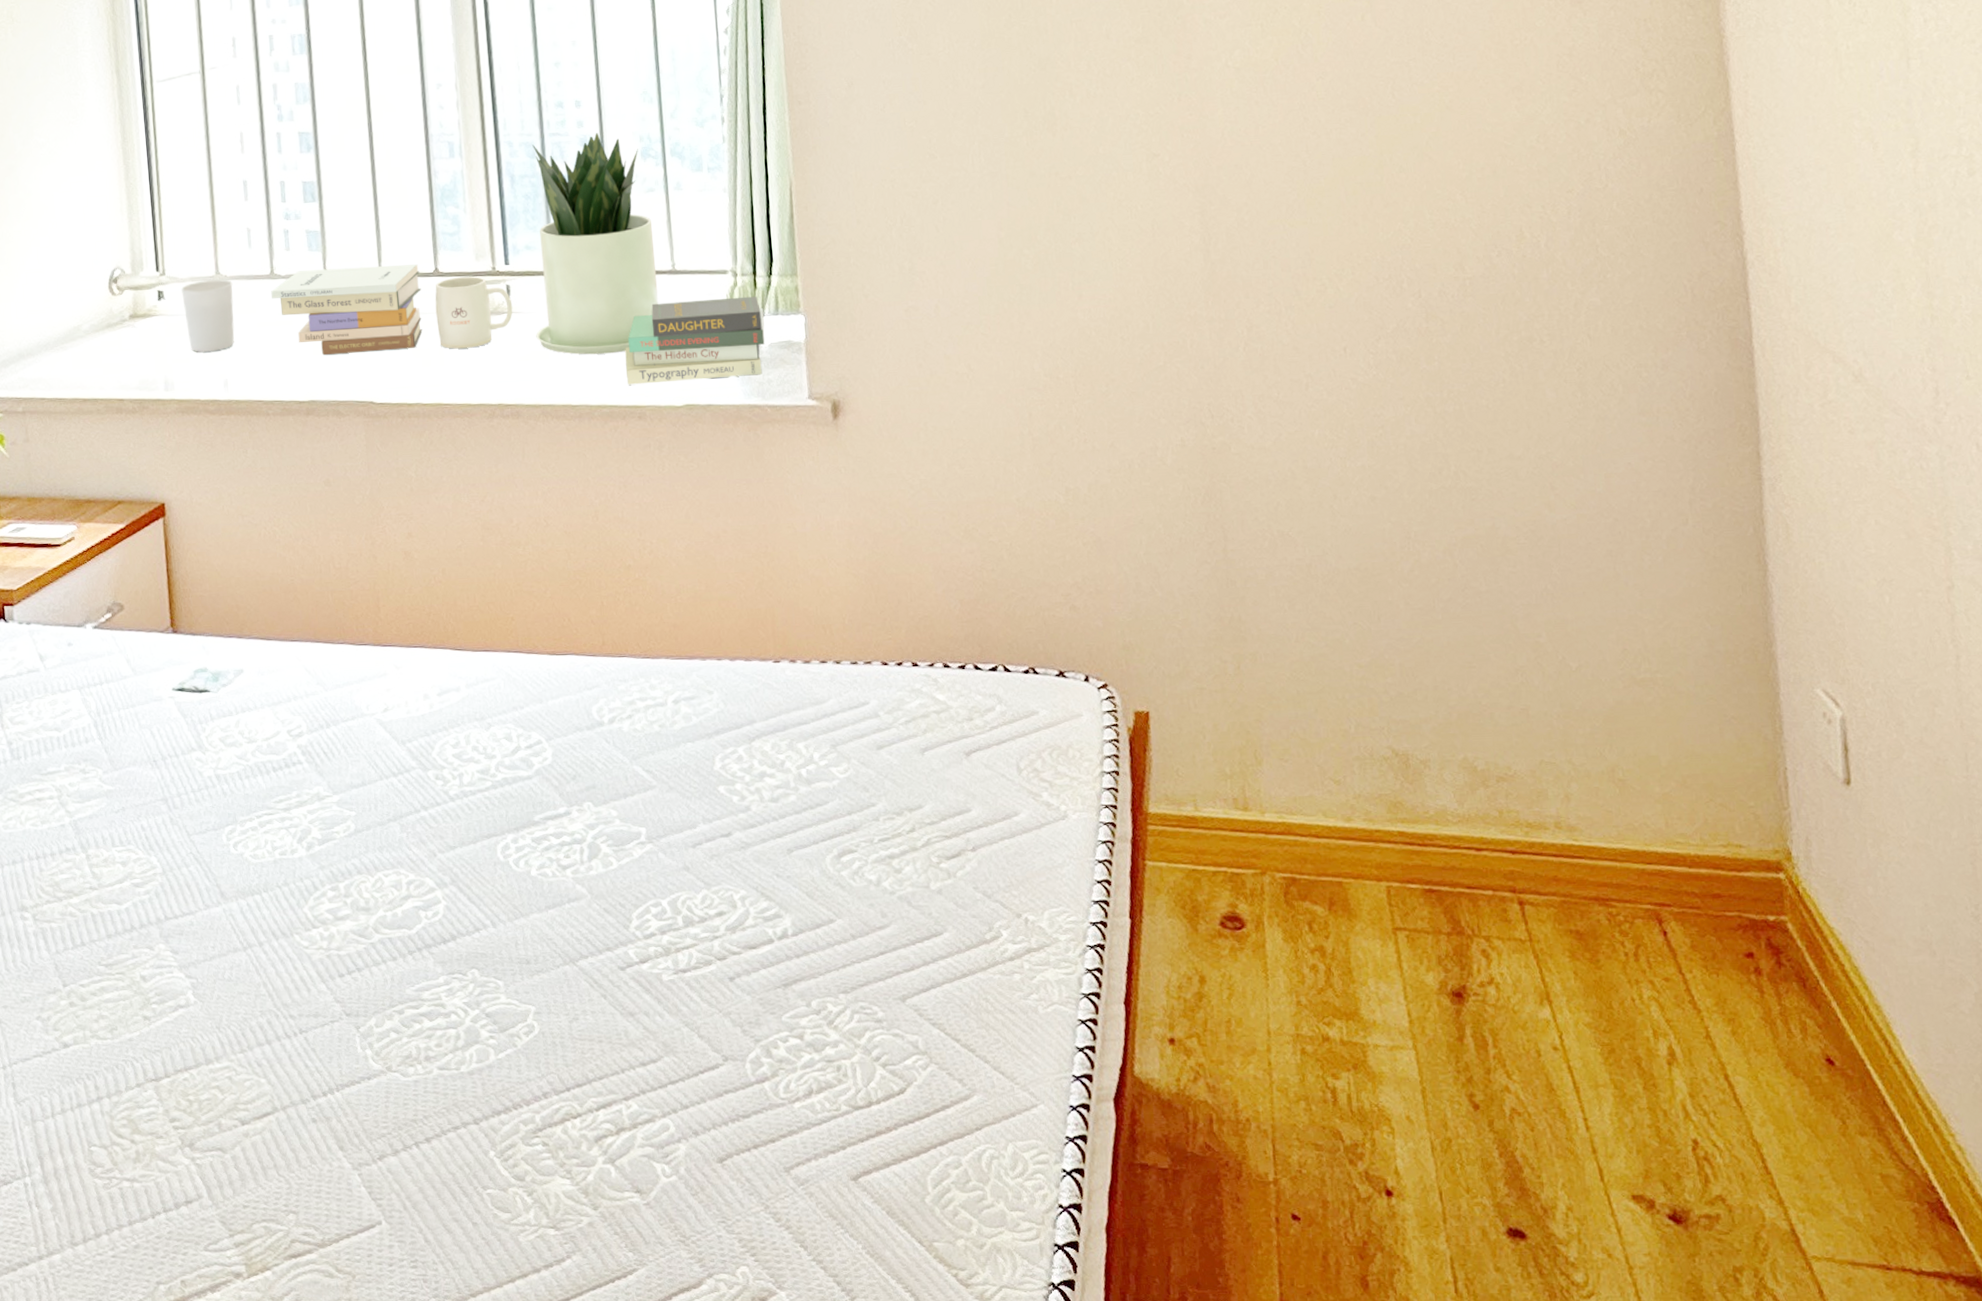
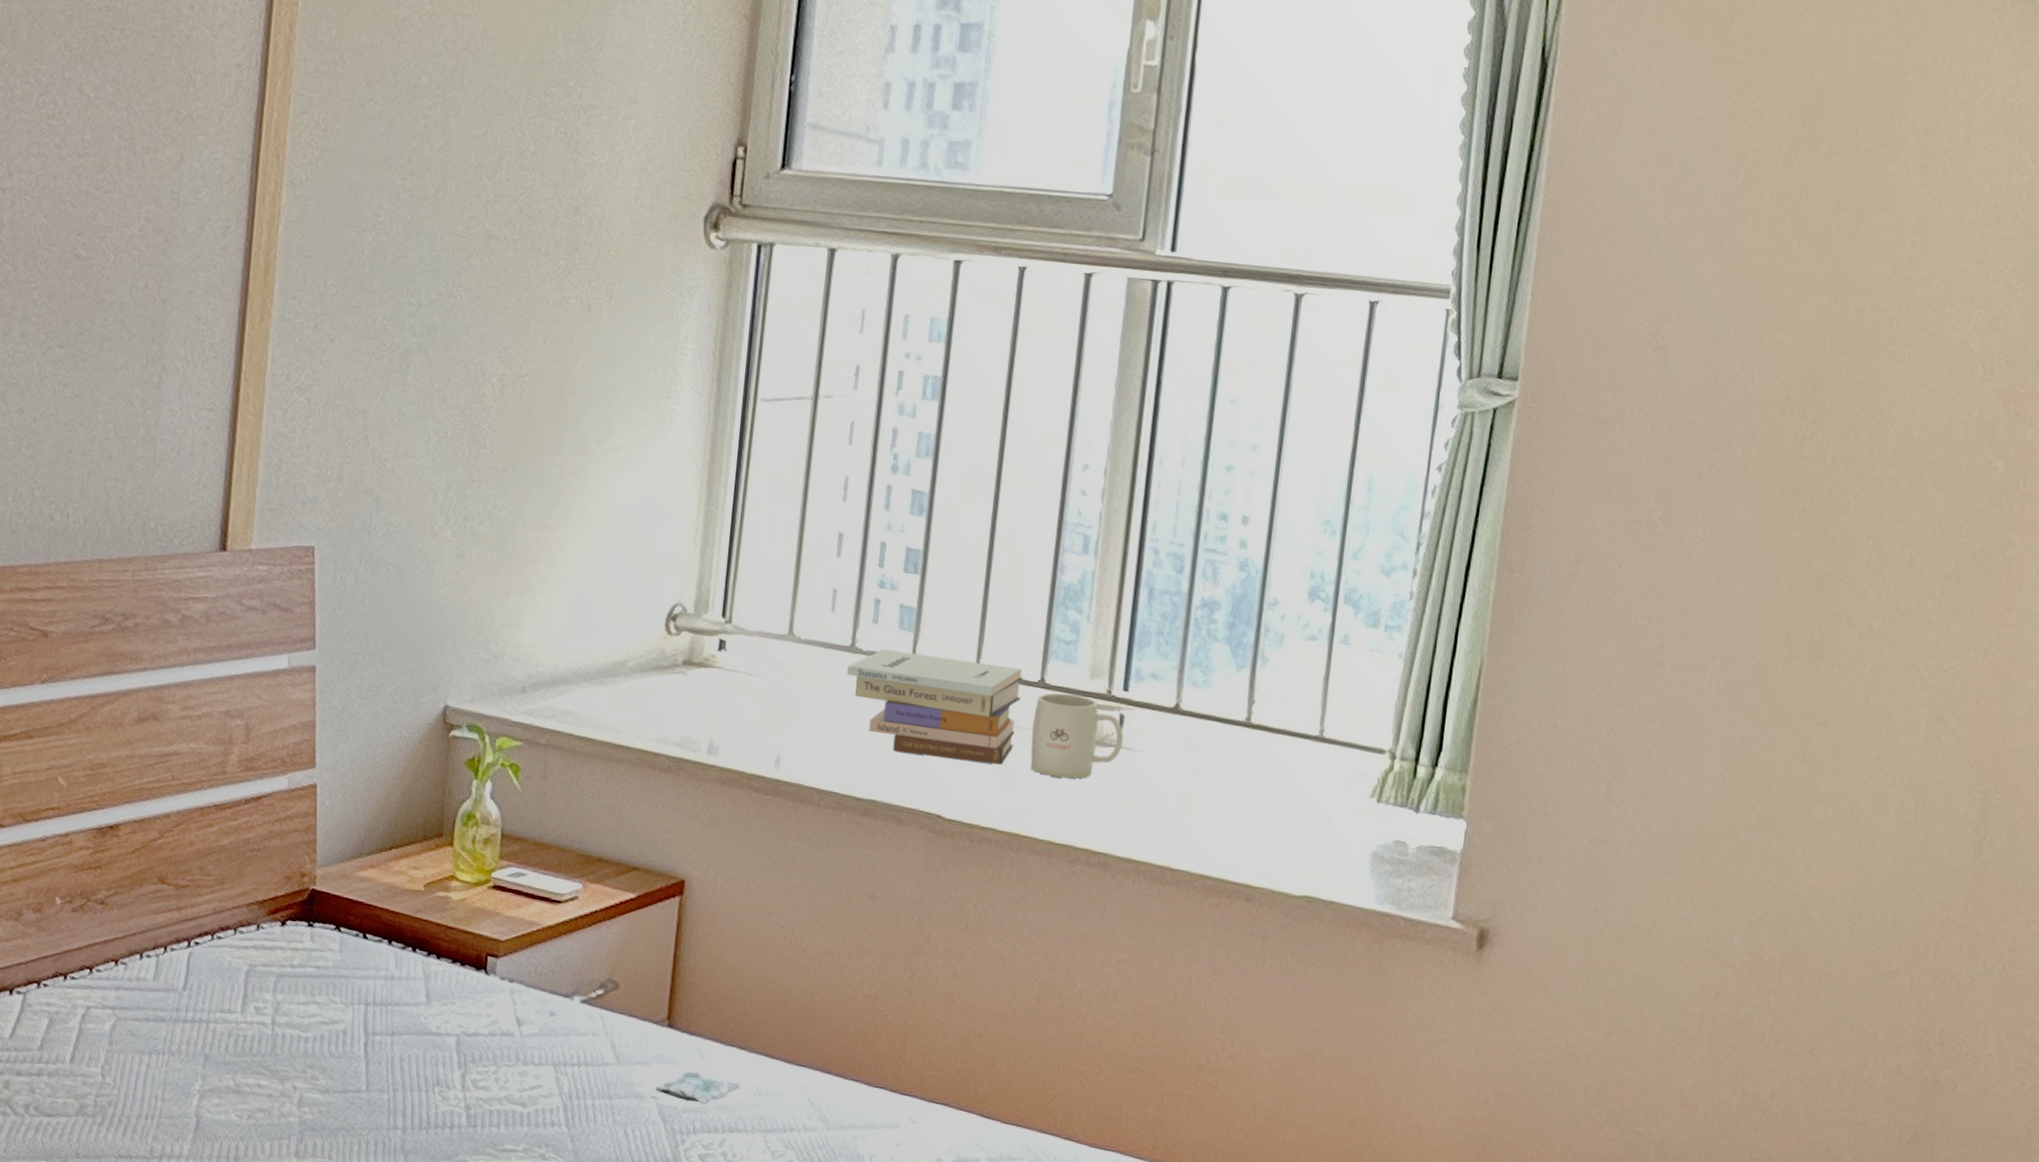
candle holder: present [181,279,235,352] -> none [744,638,806,721]
planter: present [532,133,659,355] -> none [1143,557,1307,820]
books: present [625,296,765,385] -> none [1240,770,1419,880]

